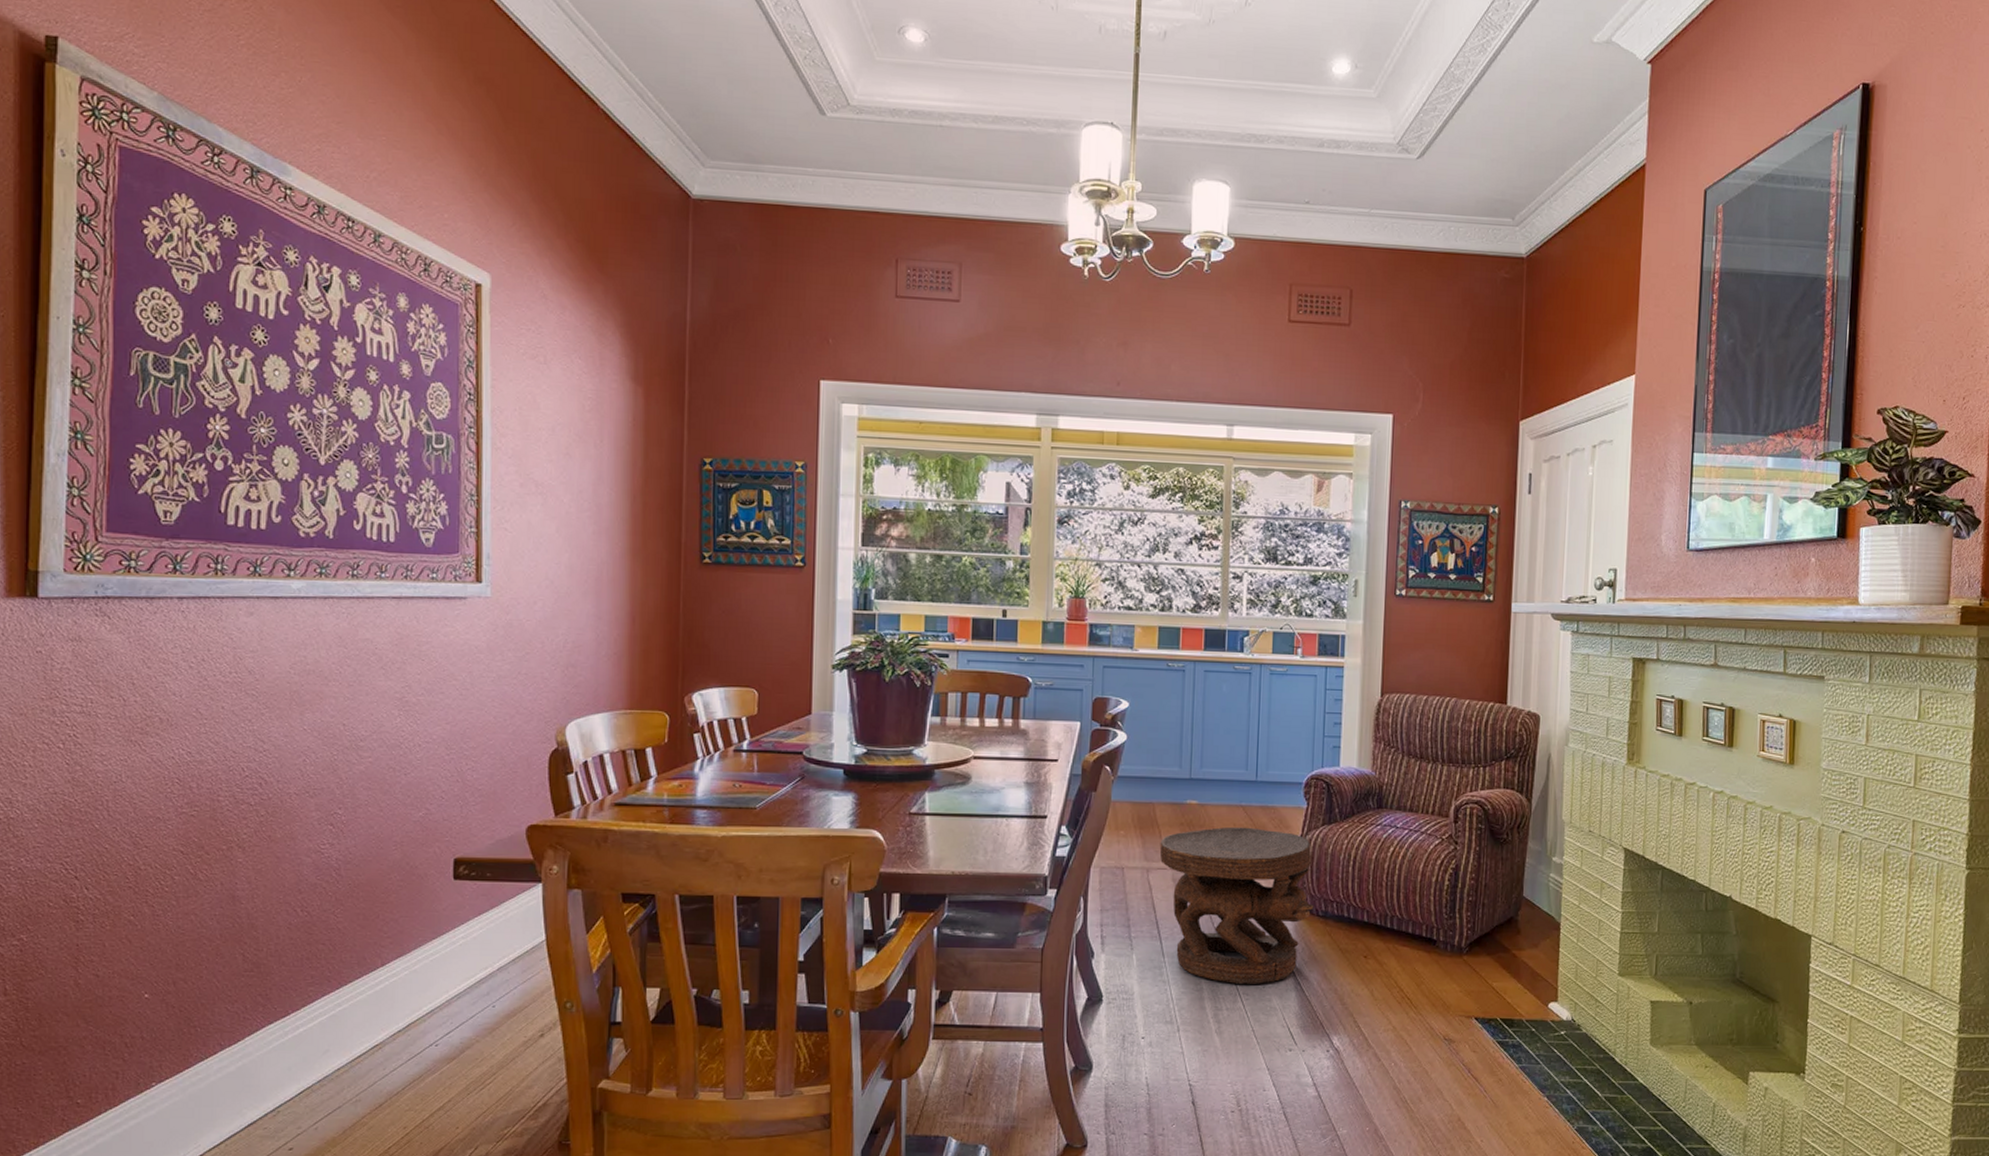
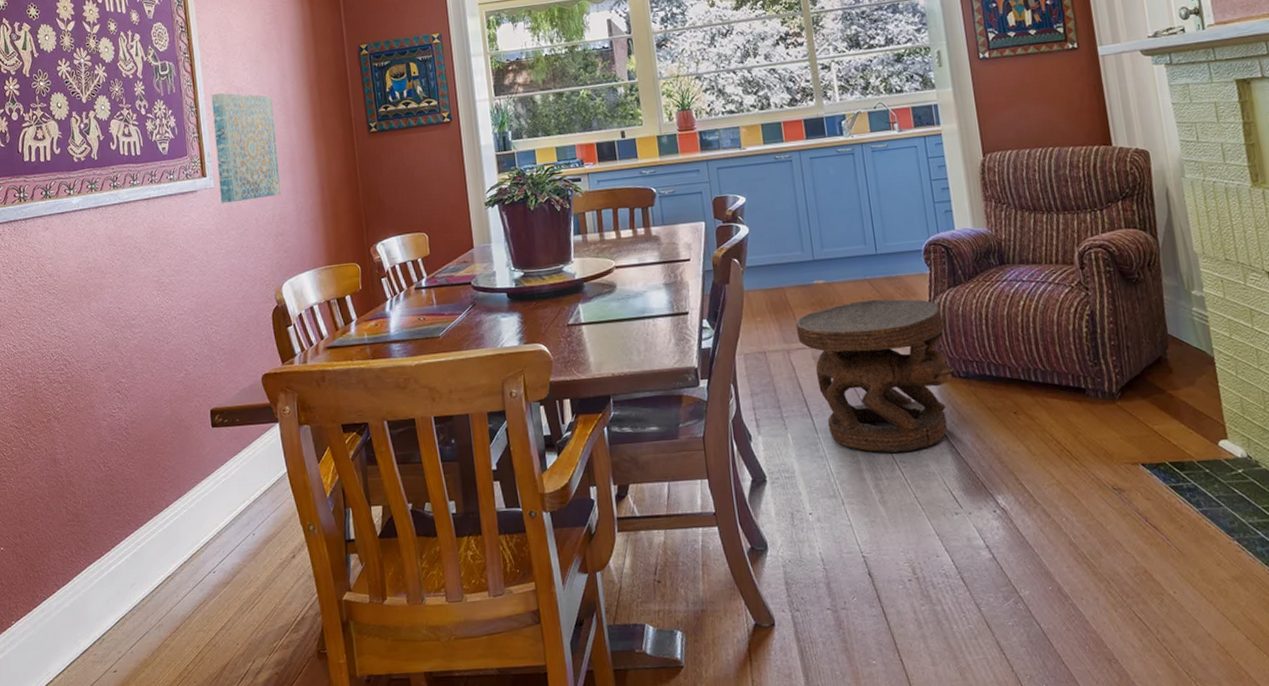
wall art: none [498,483,581,619] -> present [211,92,281,204]

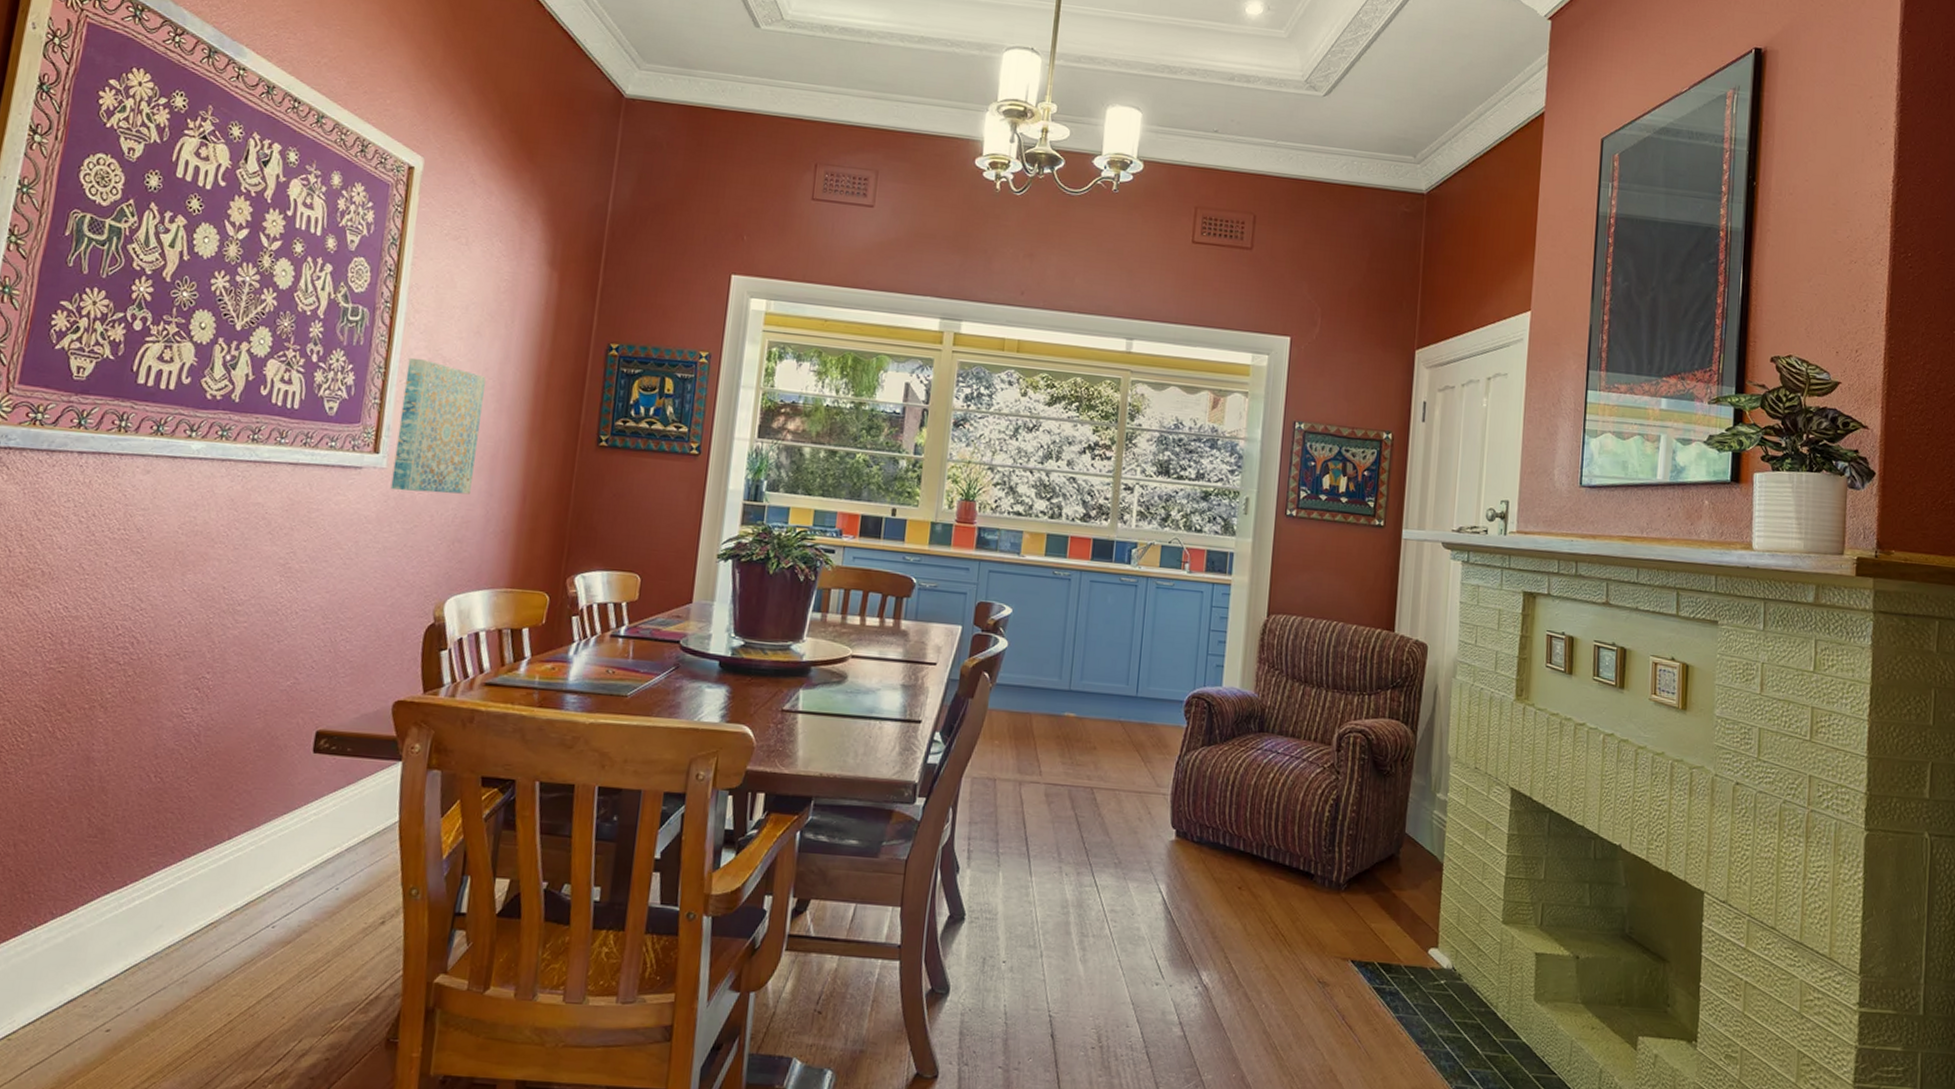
side table: present [795,299,955,453] -> none [1033,742,1190,911]

